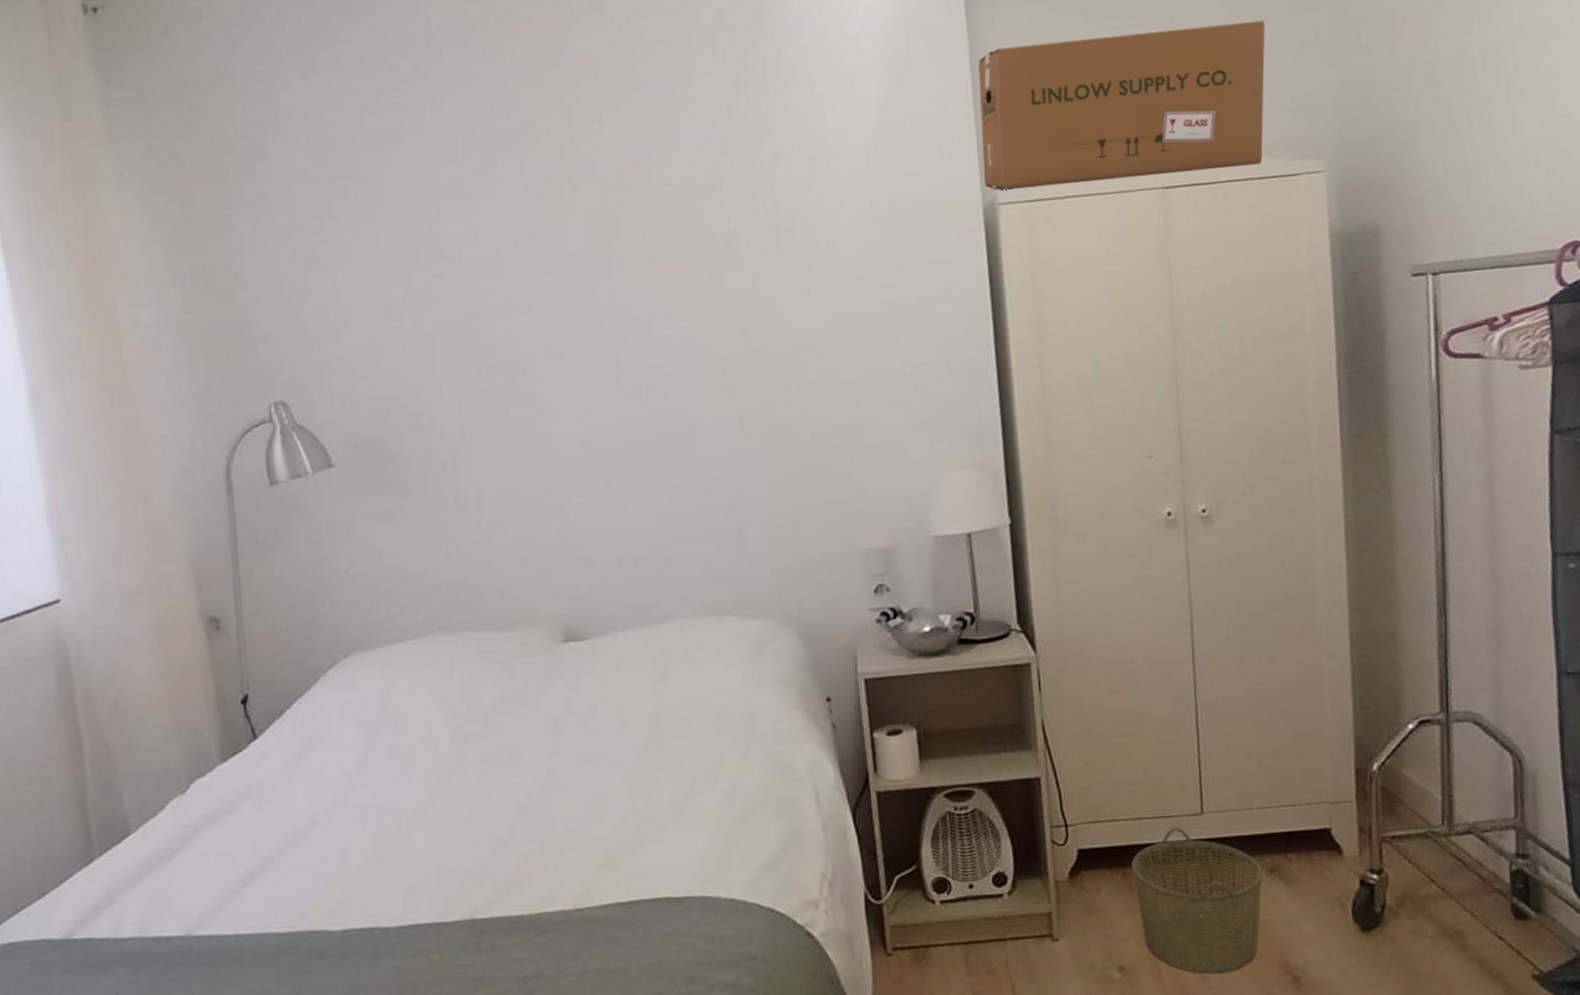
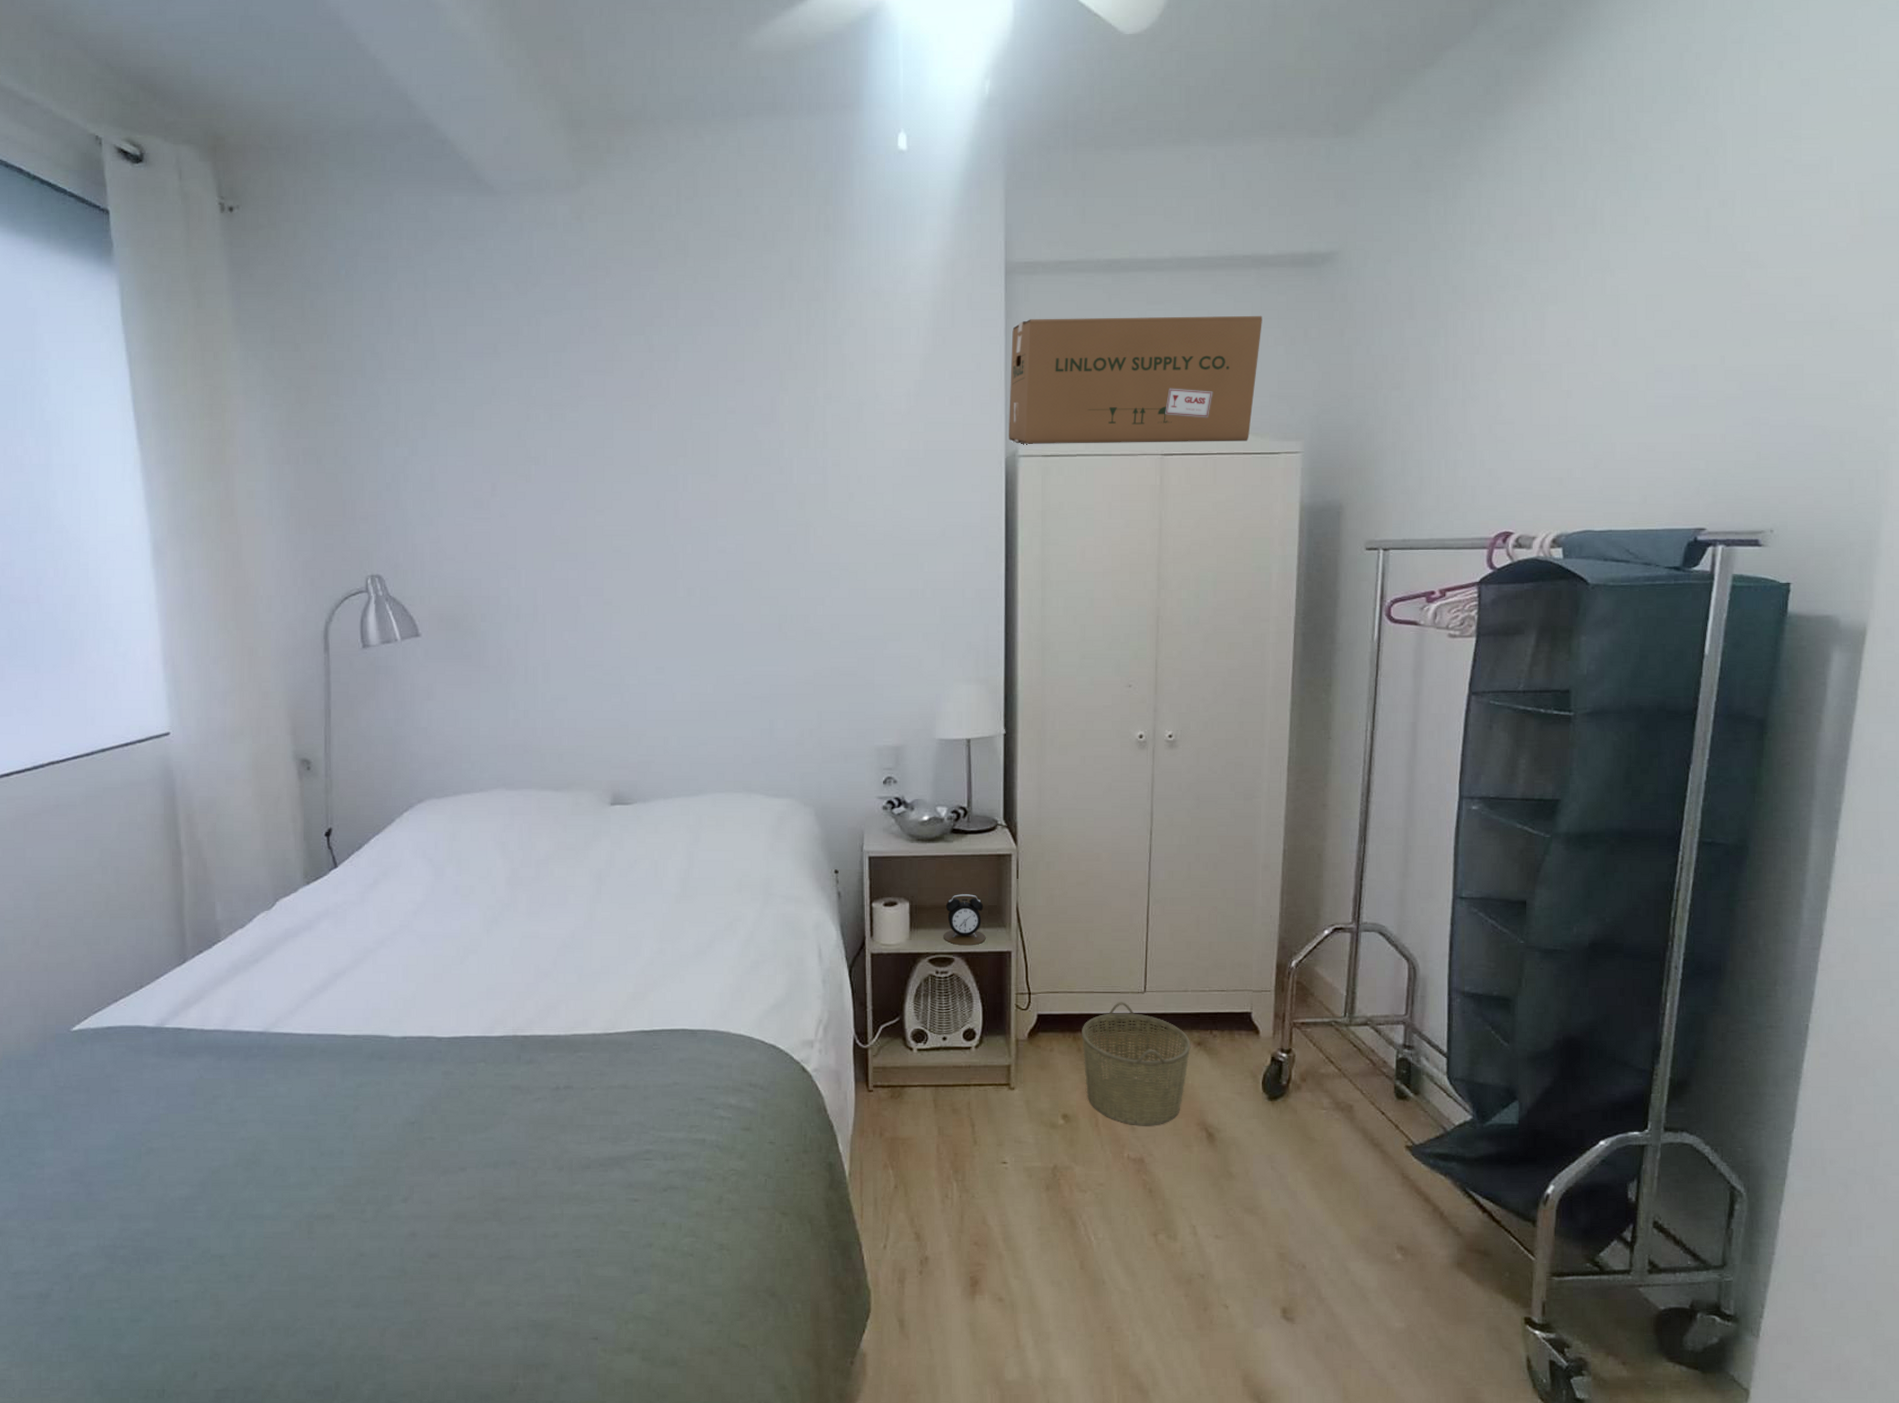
alarm clock: none [958,713,1009,775] -> present [943,894,986,946]

